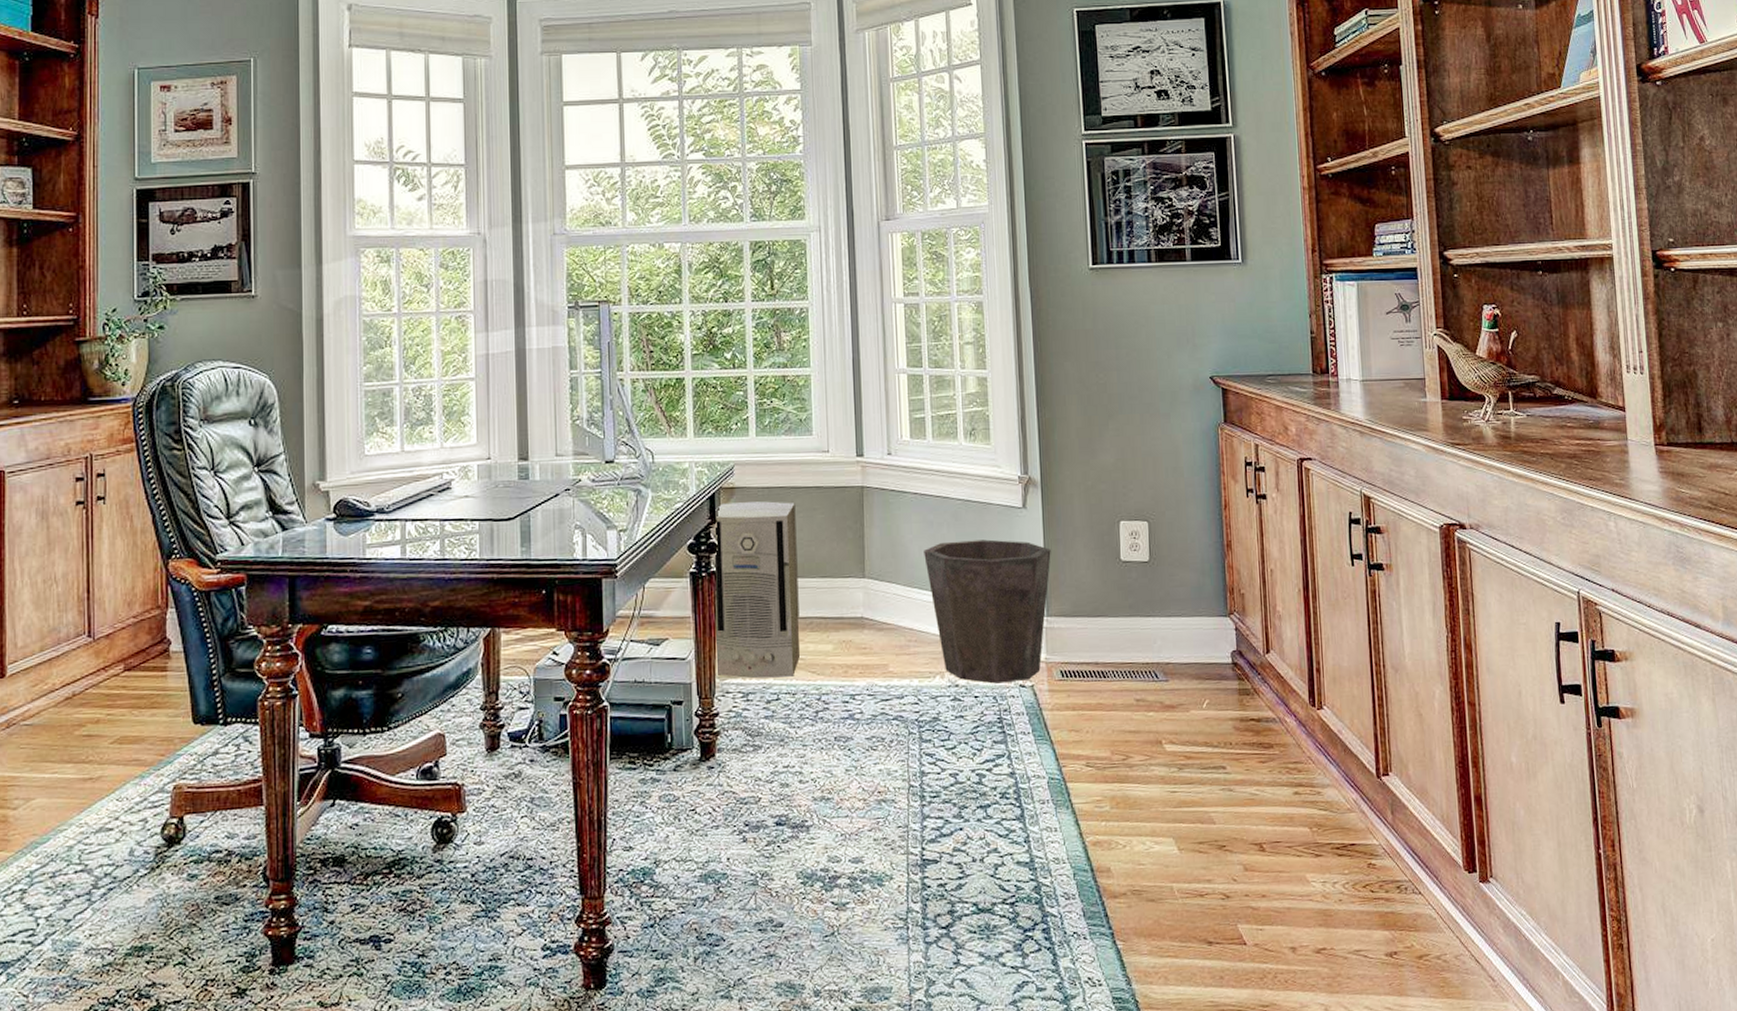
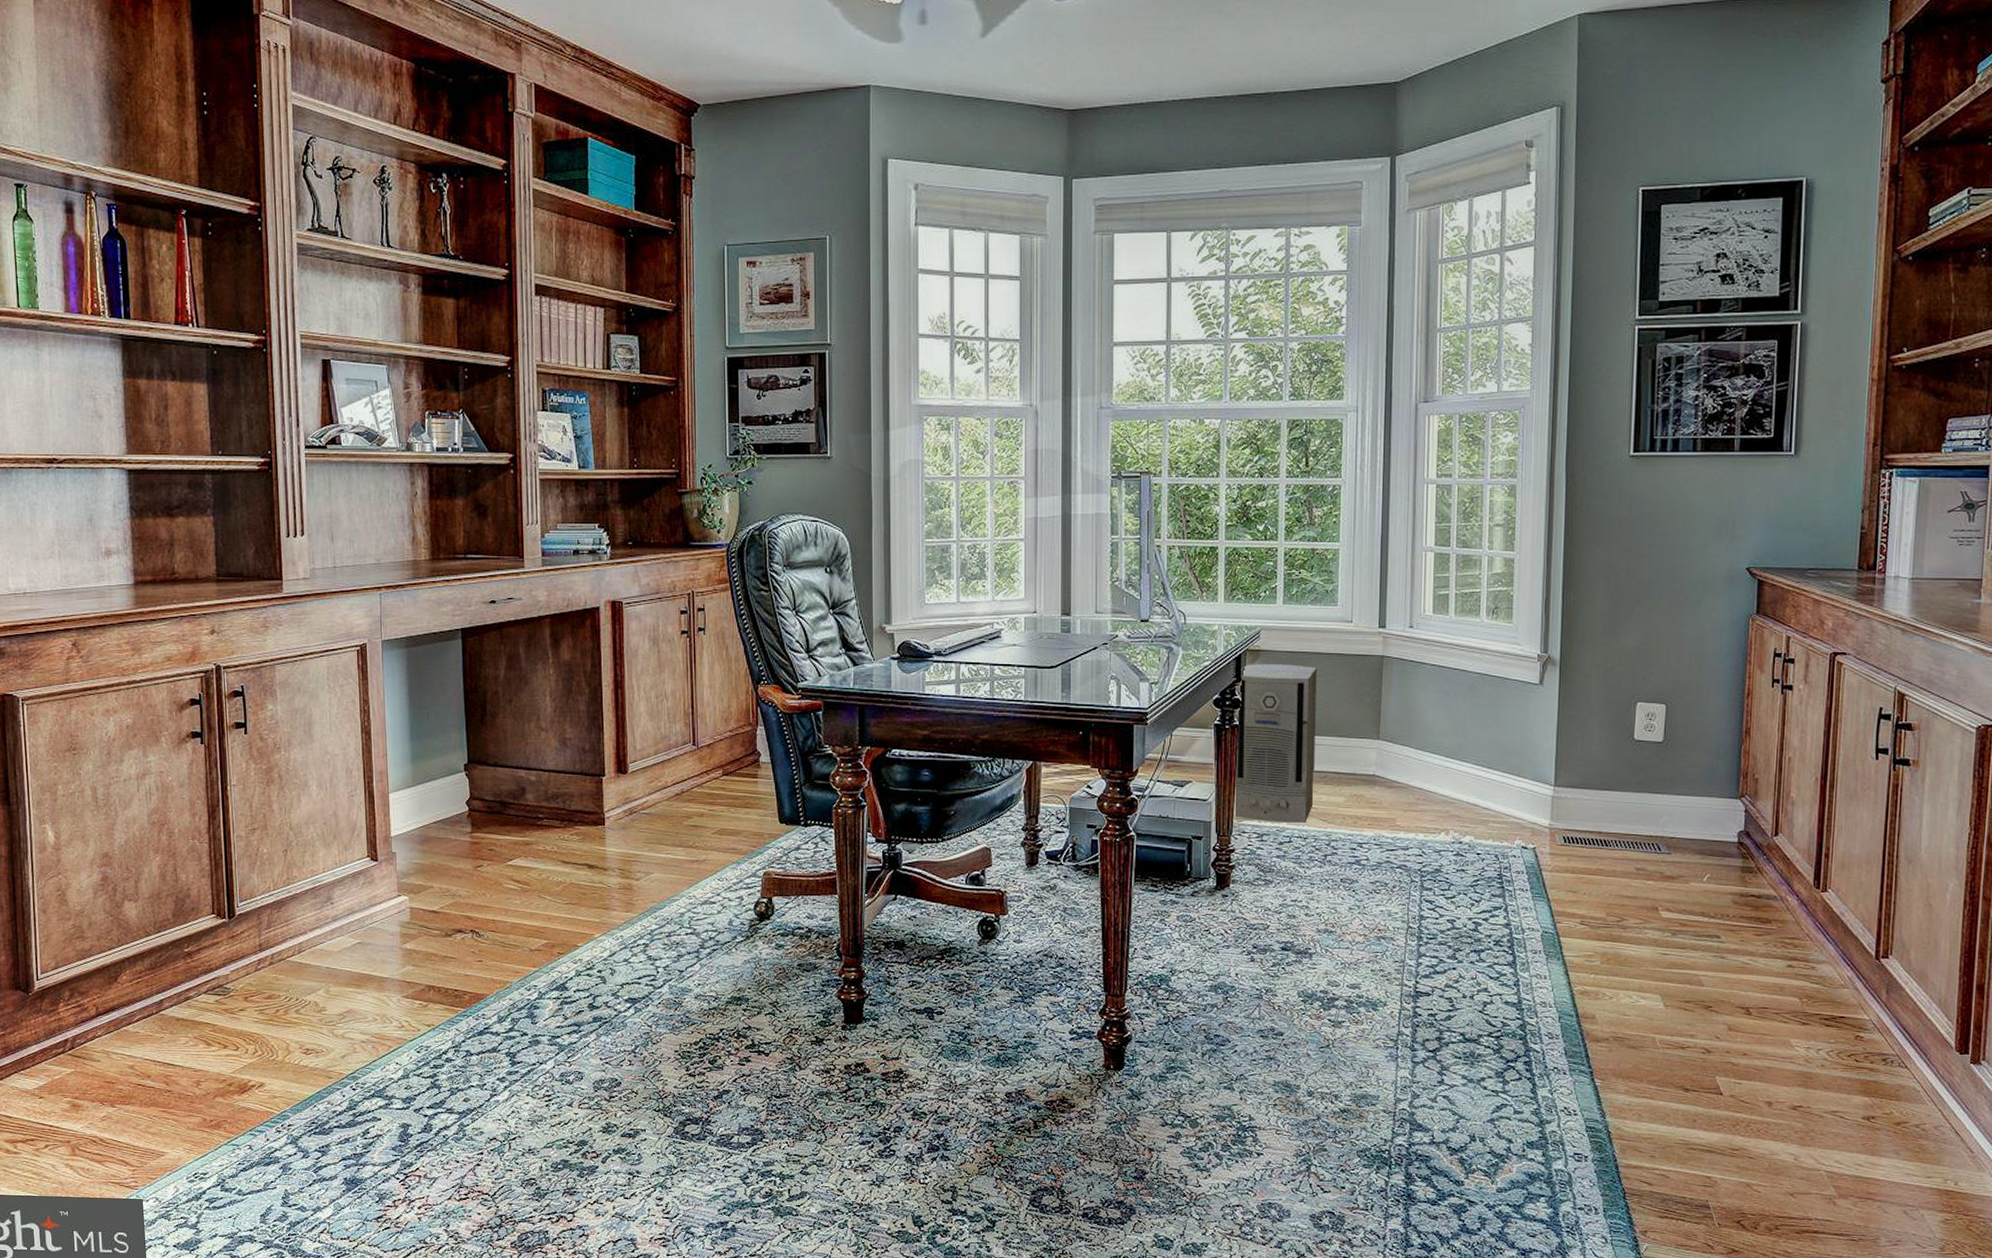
waste bin: present [924,539,1051,684] -> none [1438,711,1564,844]

